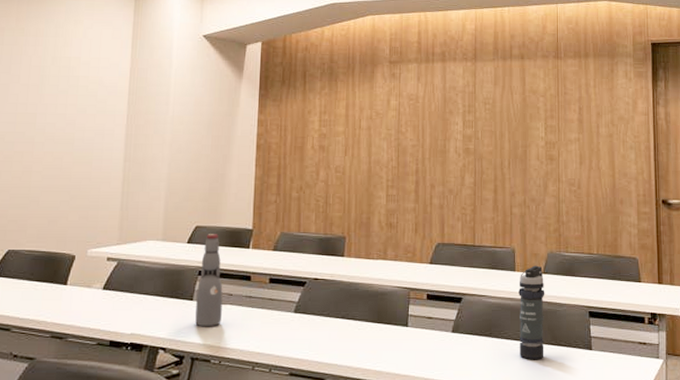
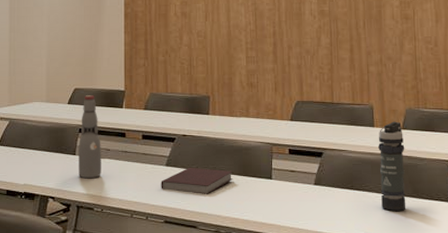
notebook: none [287,313,367,343] -> present [161,167,233,194]

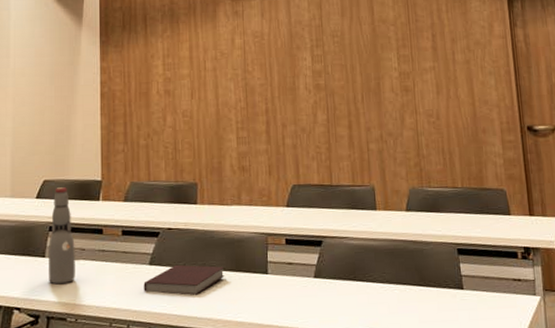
smoke grenade: present [378,121,406,211] -> none [381,202,413,302]

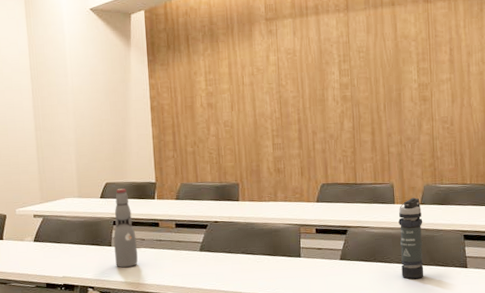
notebook: present [143,264,225,295] -> none [196,251,264,275]
smoke grenade: none [381,202,413,302] -> present [398,197,424,279]

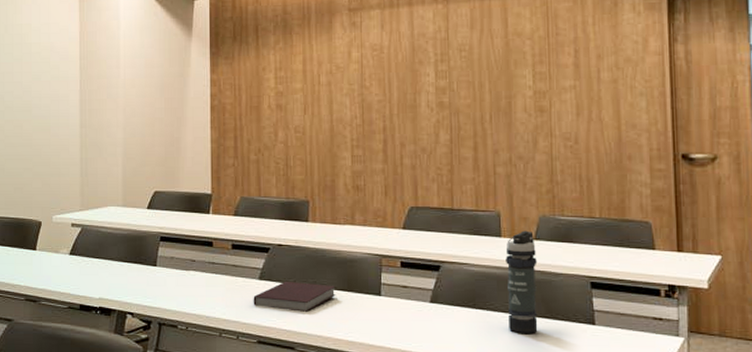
bottle: present [114,188,138,268] -> none [160,199,186,293]
notebook: none [196,251,264,275] -> present [253,281,336,312]

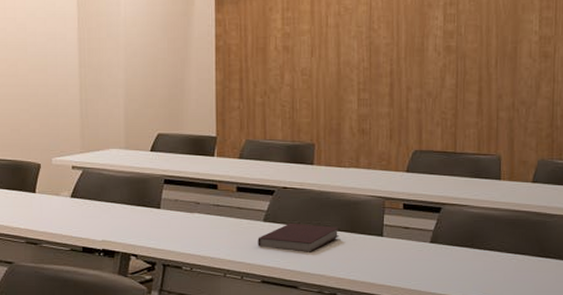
smoke grenade: present [506,230,538,333] -> none [504,174,534,271]

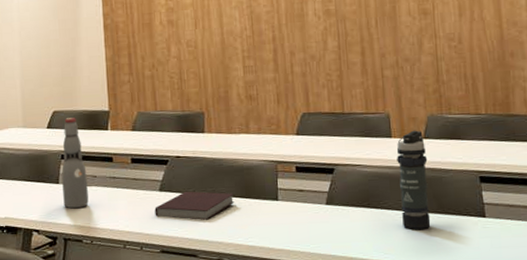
bottle: none [164,142,190,235] -> present [61,117,89,209]
smoke grenade: none [504,174,534,271] -> present [397,130,431,229]

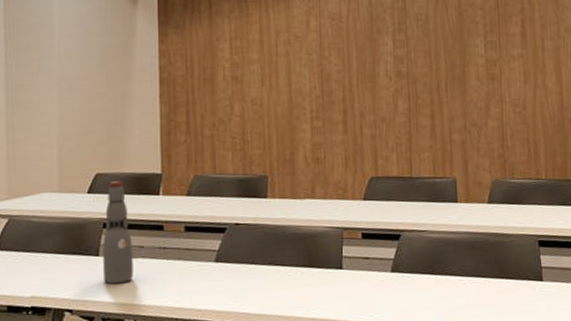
notebook: present [154,191,235,220] -> none [209,261,297,293]
smoke grenade: present [397,130,431,229] -> none [462,195,492,295]

